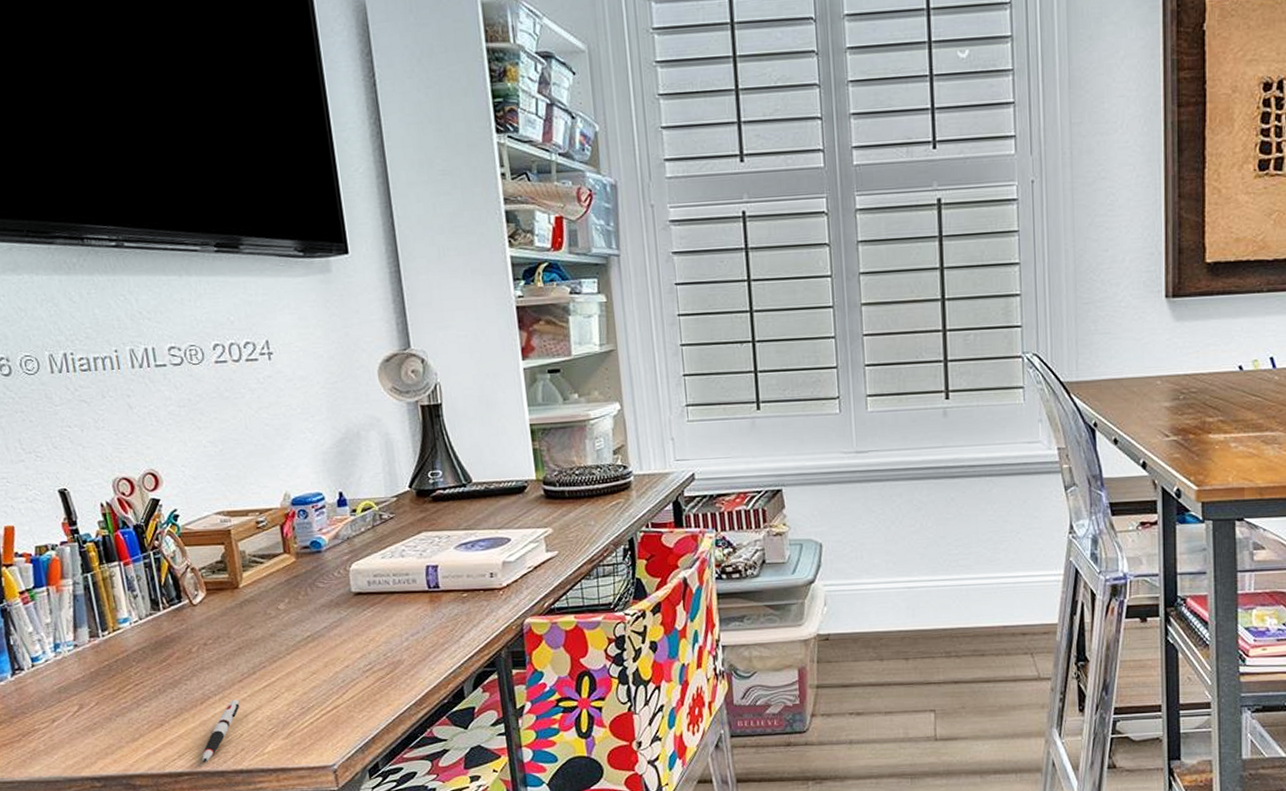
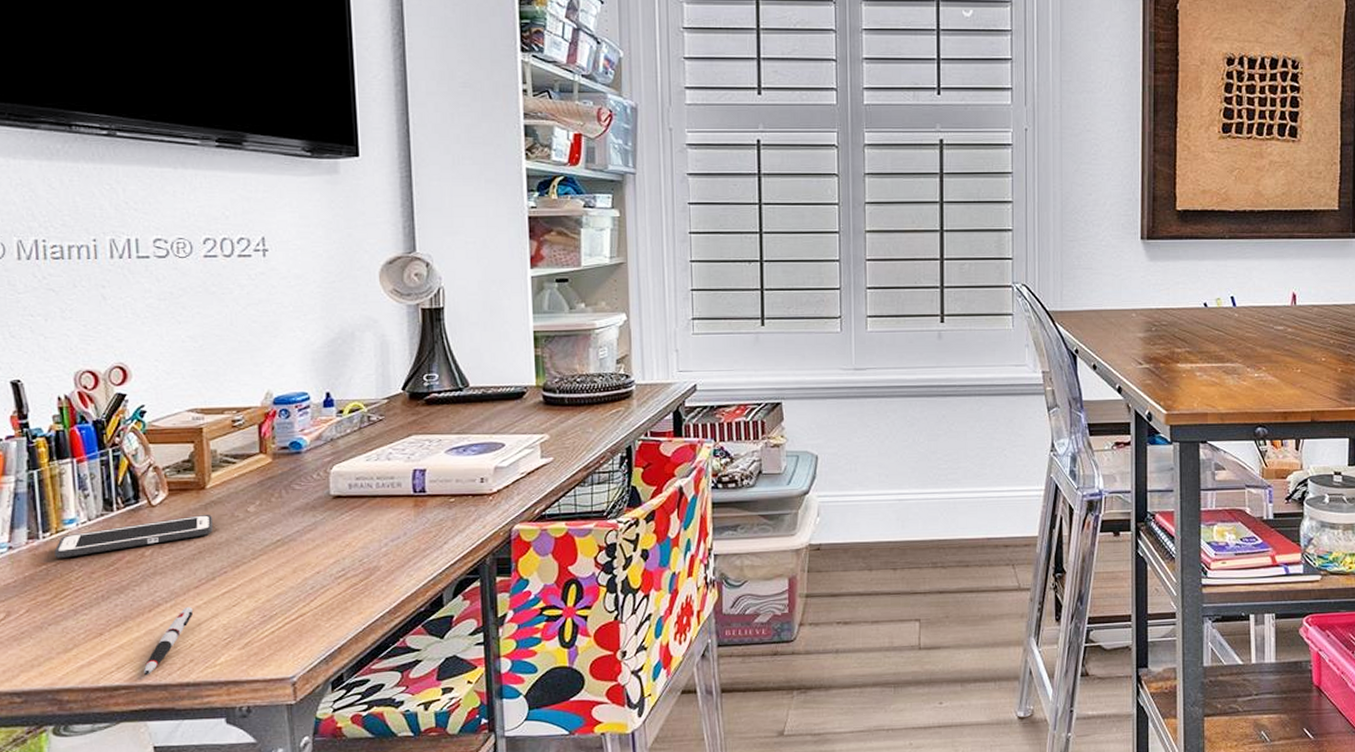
cell phone: none [113,613,249,655] -> present [54,515,214,558]

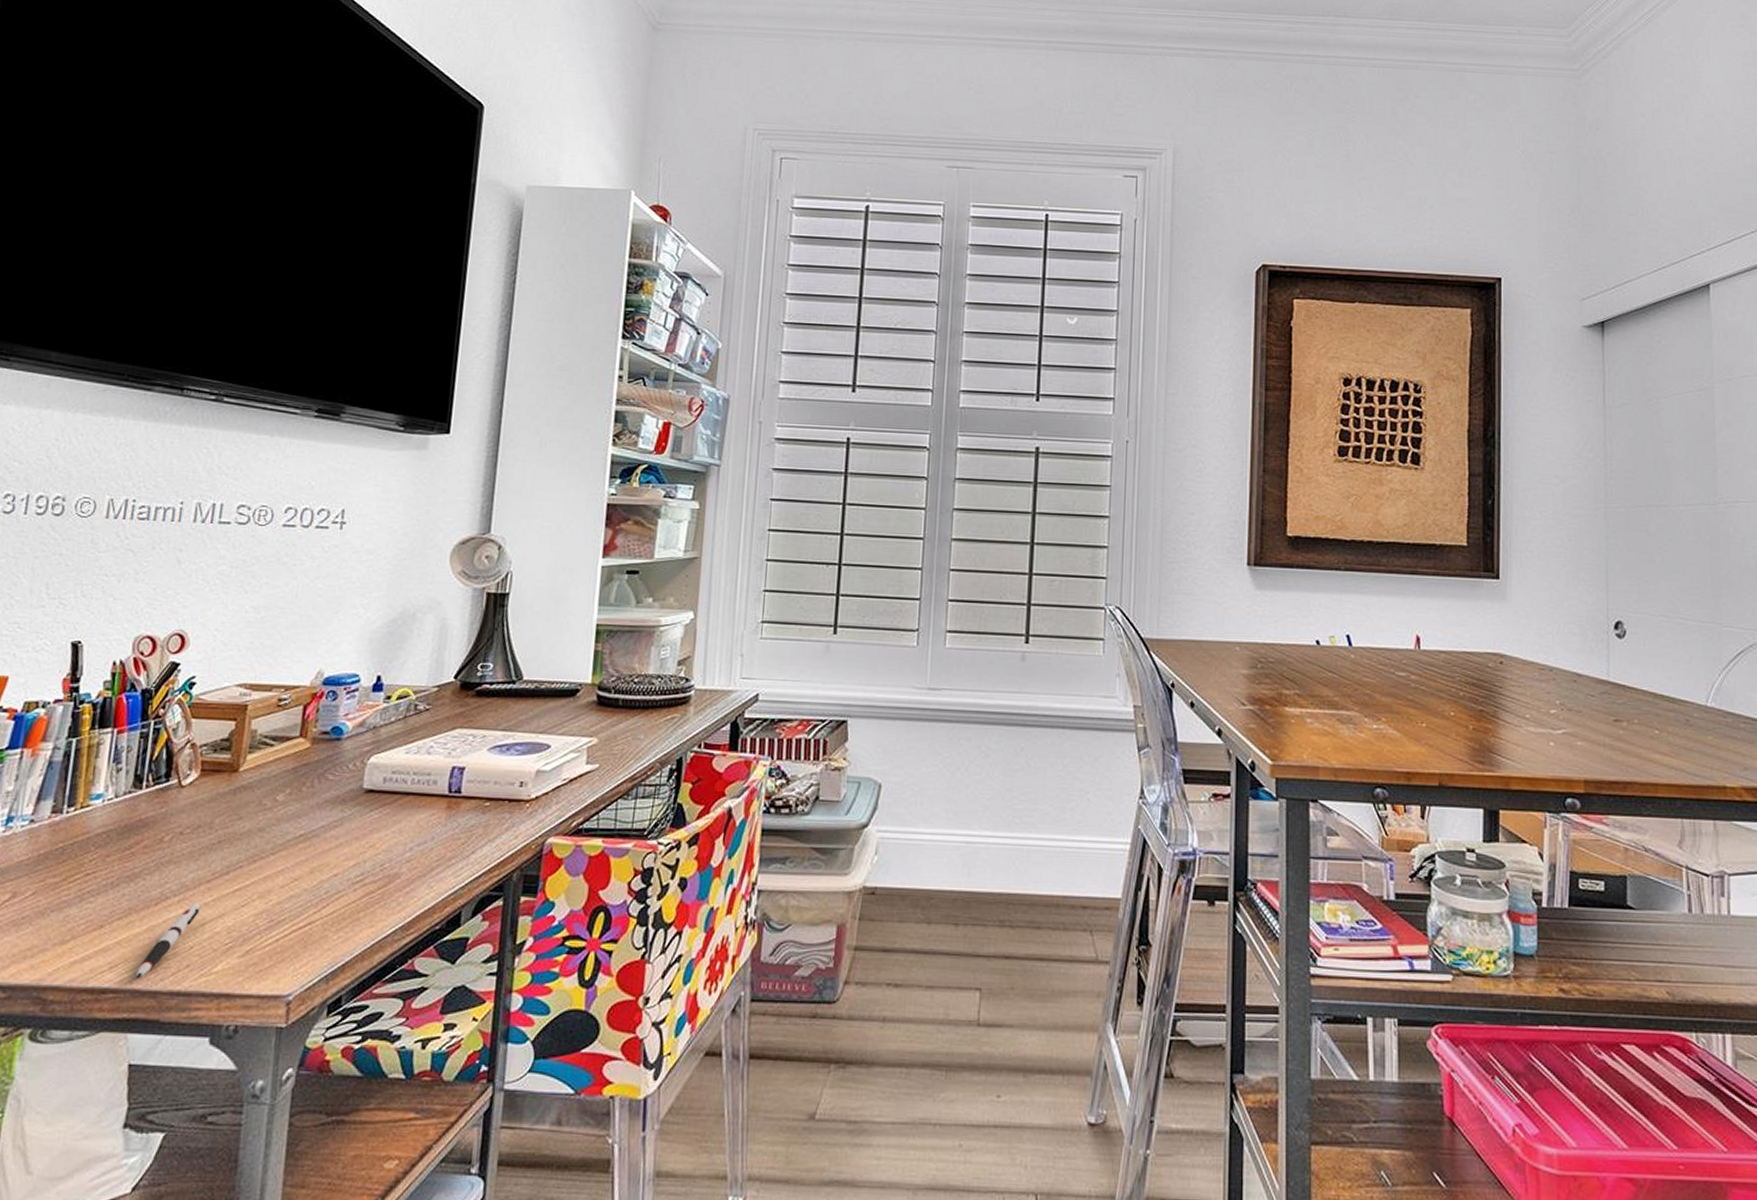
cell phone: present [54,515,214,558] -> none [74,800,240,837]

